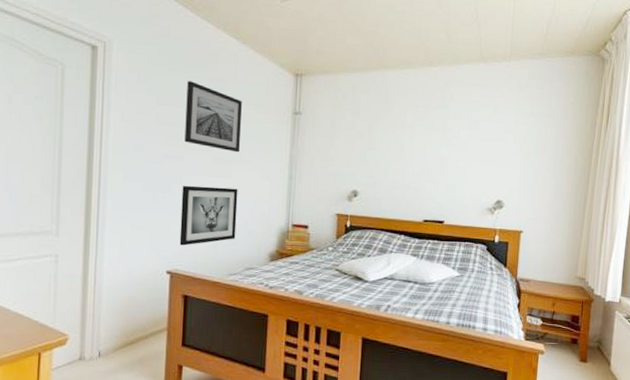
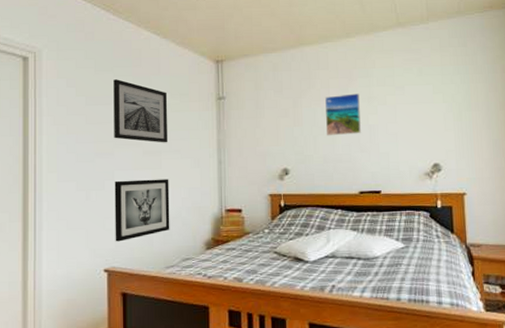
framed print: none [399,123,435,164] -> present [325,93,361,136]

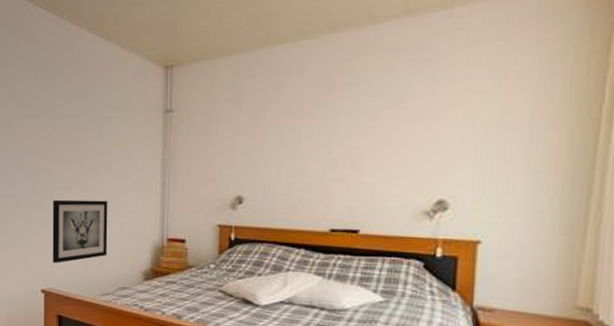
wall art: present [113,79,167,143] -> none [53,89,109,161]
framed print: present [325,93,361,136] -> none [294,106,342,160]

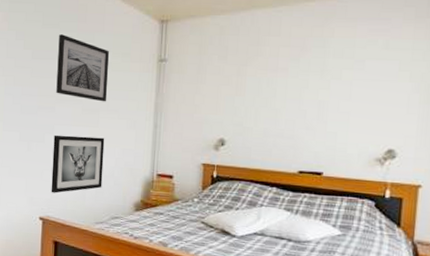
wall art: none [53,89,109,161] -> present [56,34,109,102]

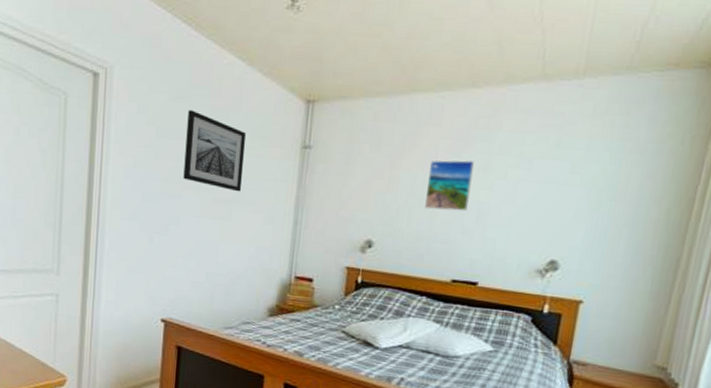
wall art: present [51,134,105,194] -> none [174,226,238,293]
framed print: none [270,64,312,110] -> present [425,160,474,212]

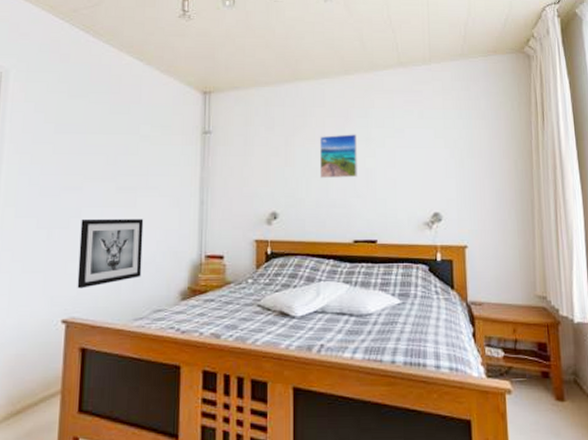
wall art: none [174,226,238,293] -> present [77,218,144,289]
wall art: present [183,110,246,192] -> none [84,106,147,179]

